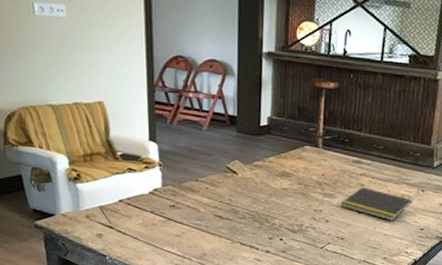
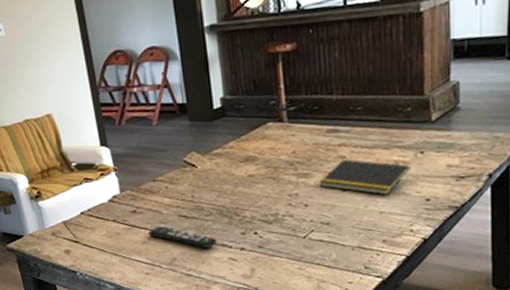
remote control: none [184,222,246,248] -> present [148,226,217,248]

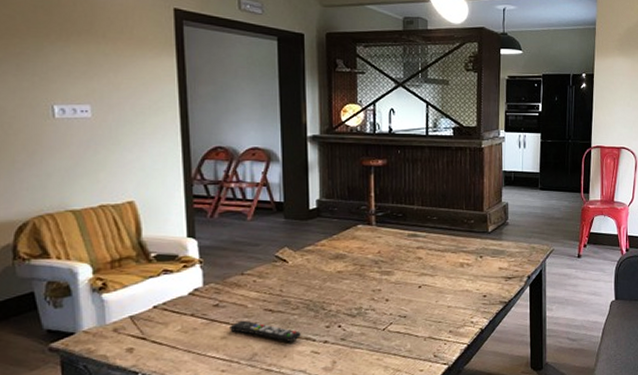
notepad: present [318,159,410,196] -> none [399,260,472,292]

